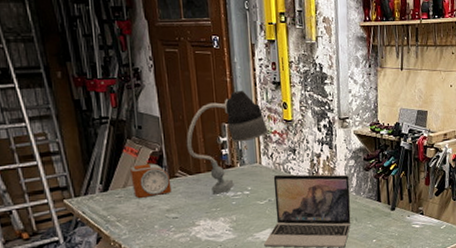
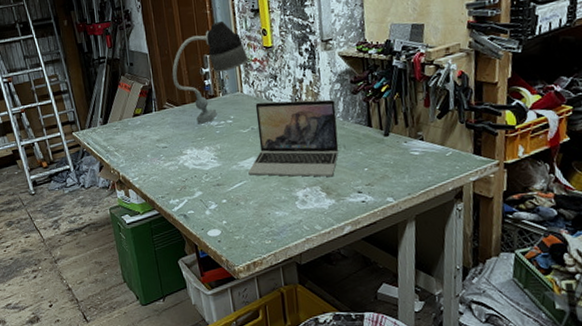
alarm clock: present [129,163,172,199] -> none [124,97,161,130]

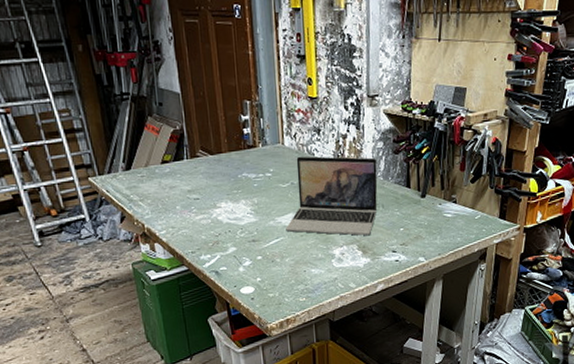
desk lamp: present [172,20,249,124] -> none [207,64,292,176]

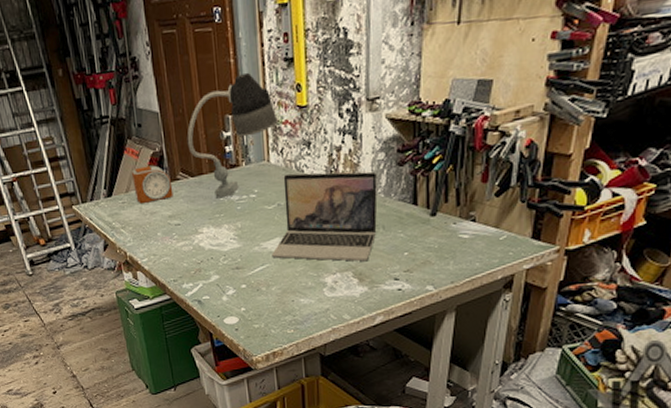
alarm clock: none [151,142,193,179] -> present [131,165,174,205]
desk lamp: none [207,64,292,176] -> present [187,72,278,199]

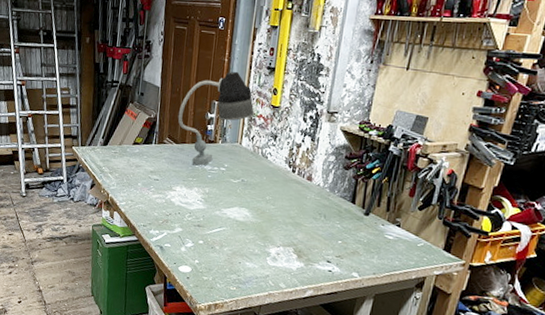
alarm clock: present [131,165,174,205] -> none [127,127,159,158]
laptop: present [272,171,378,262] -> none [229,157,326,242]

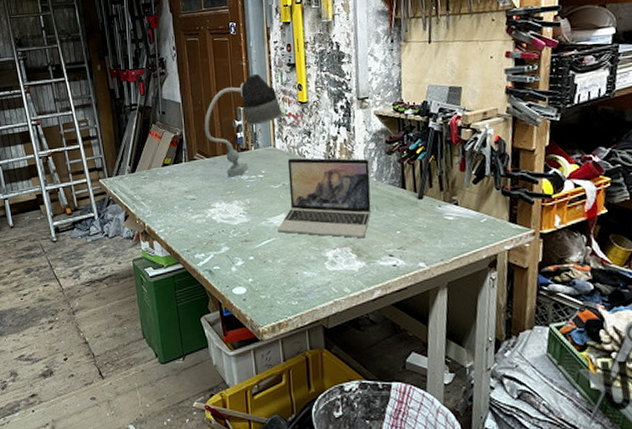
laptop: none [229,157,326,242] -> present [277,157,372,239]

